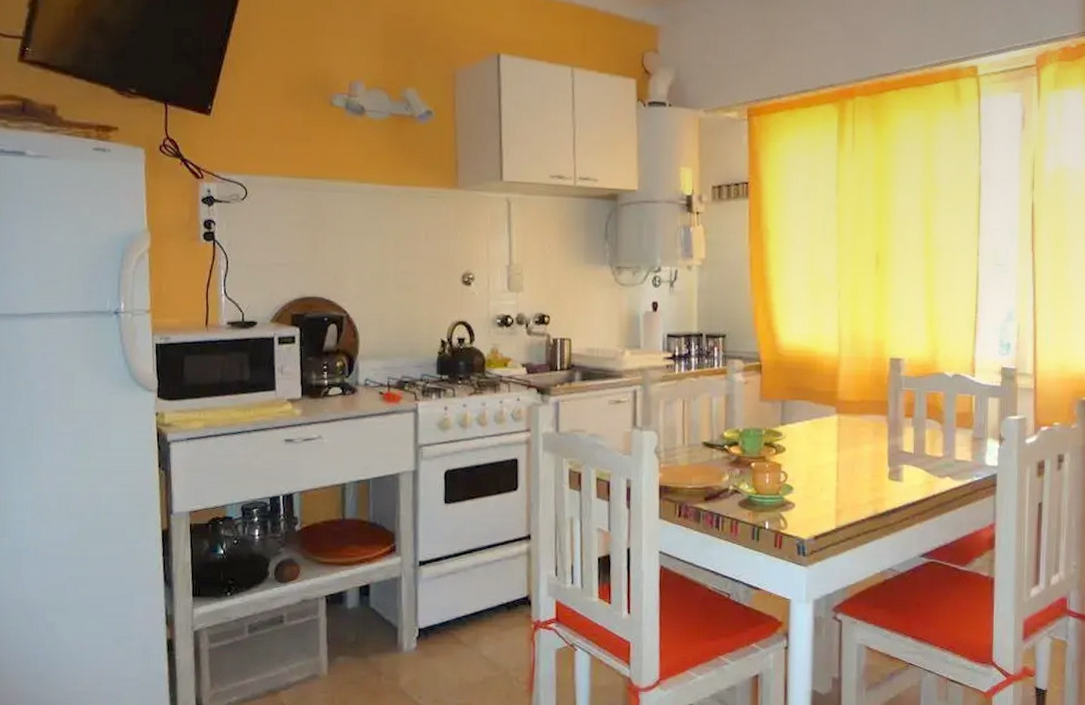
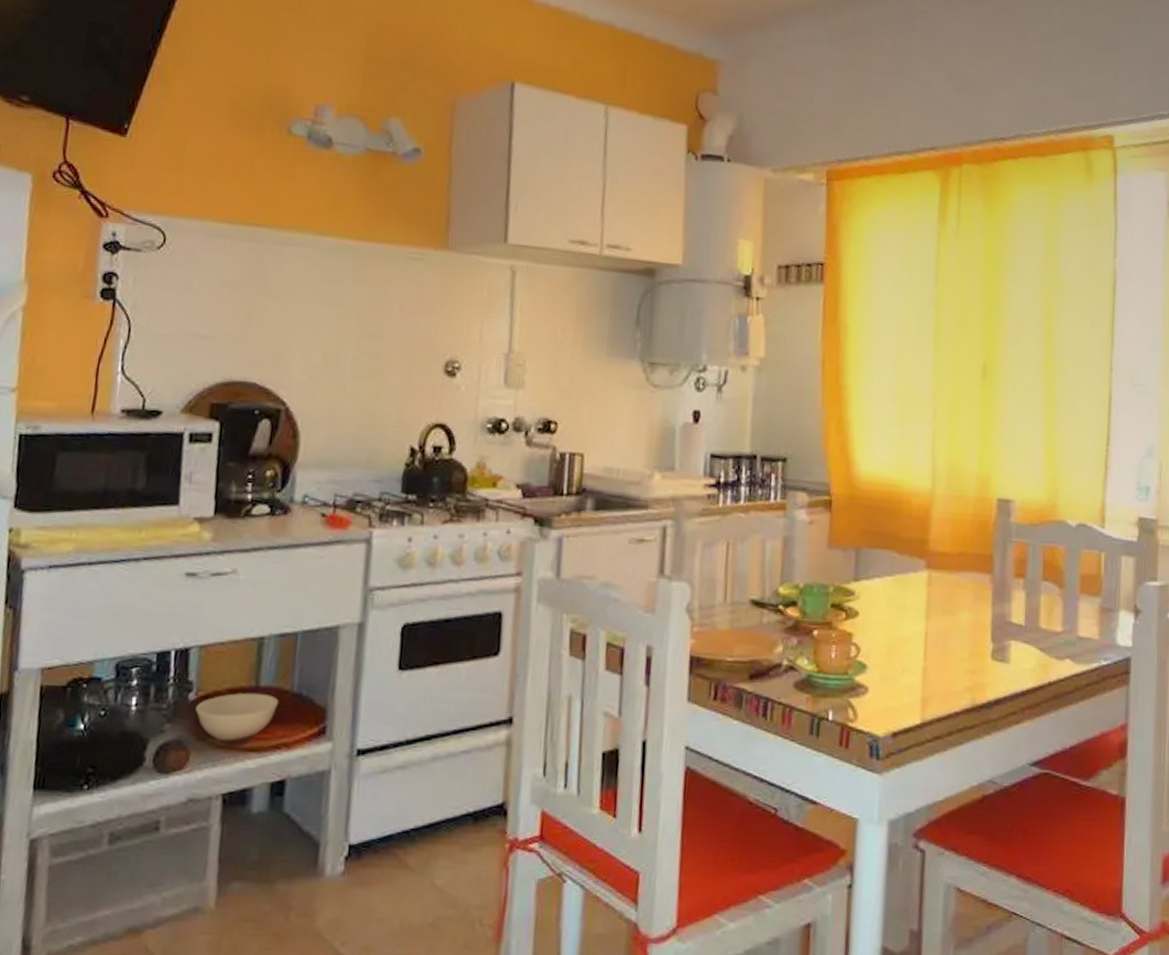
bowl: none [301,523,360,563] -> present [195,692,280,748]

